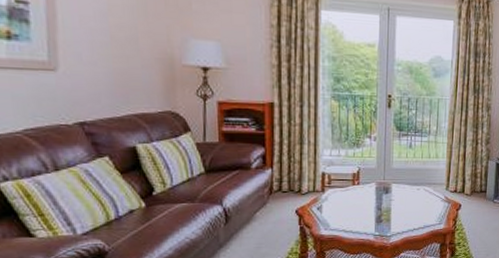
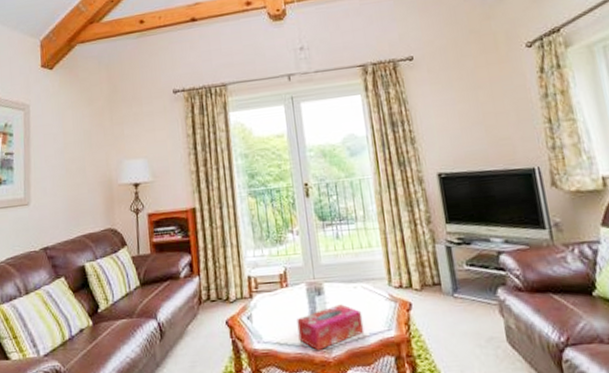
tissue box: none [363,202,420,238] -> present [296,304,365,351]

